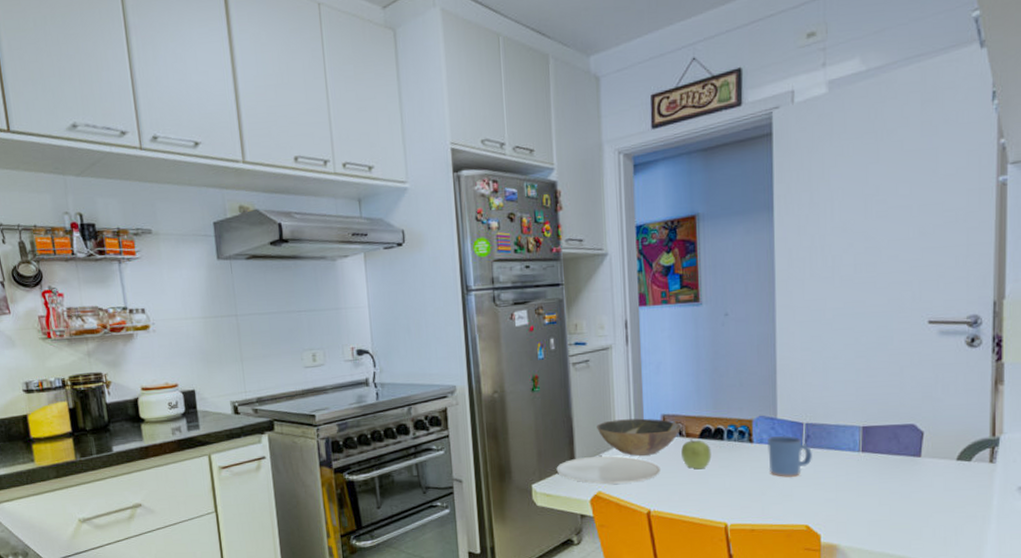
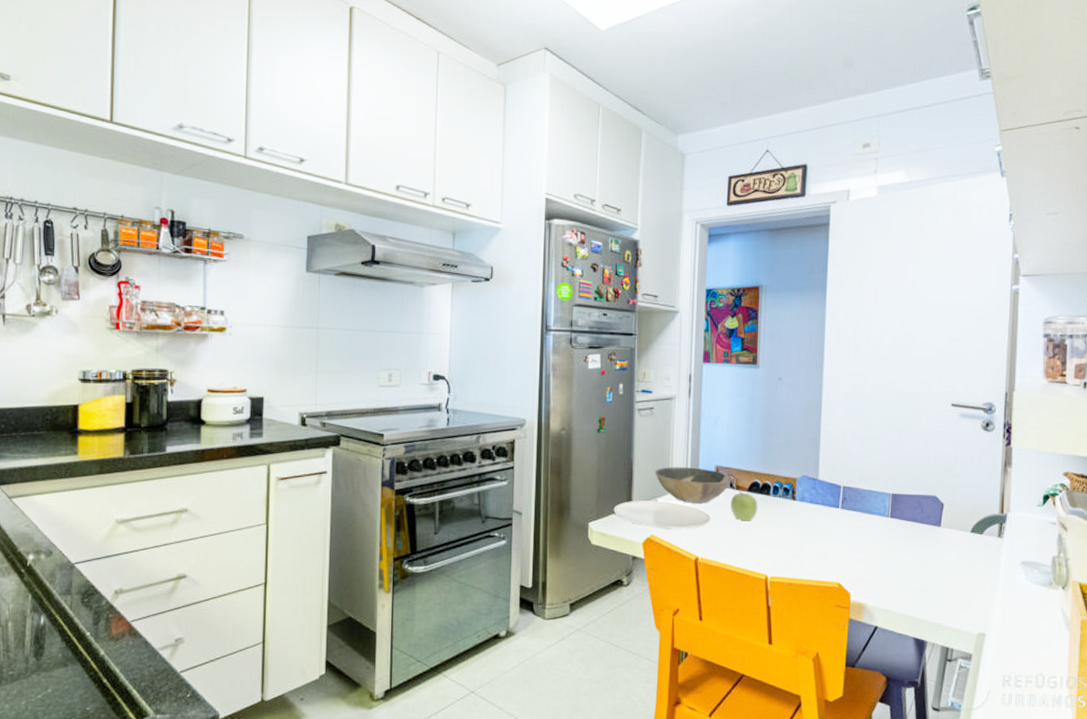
mug: present [766,435,812,477] -> none [808,495,847,536]

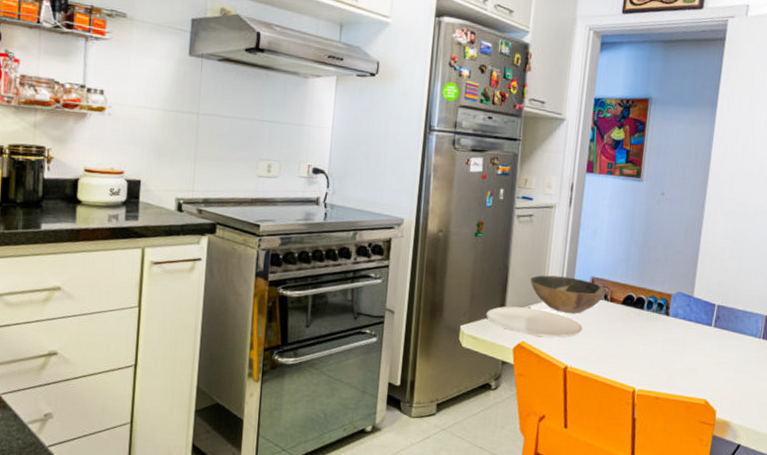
fruit: present [731,491,758,521] -> none [603,304,631,334]

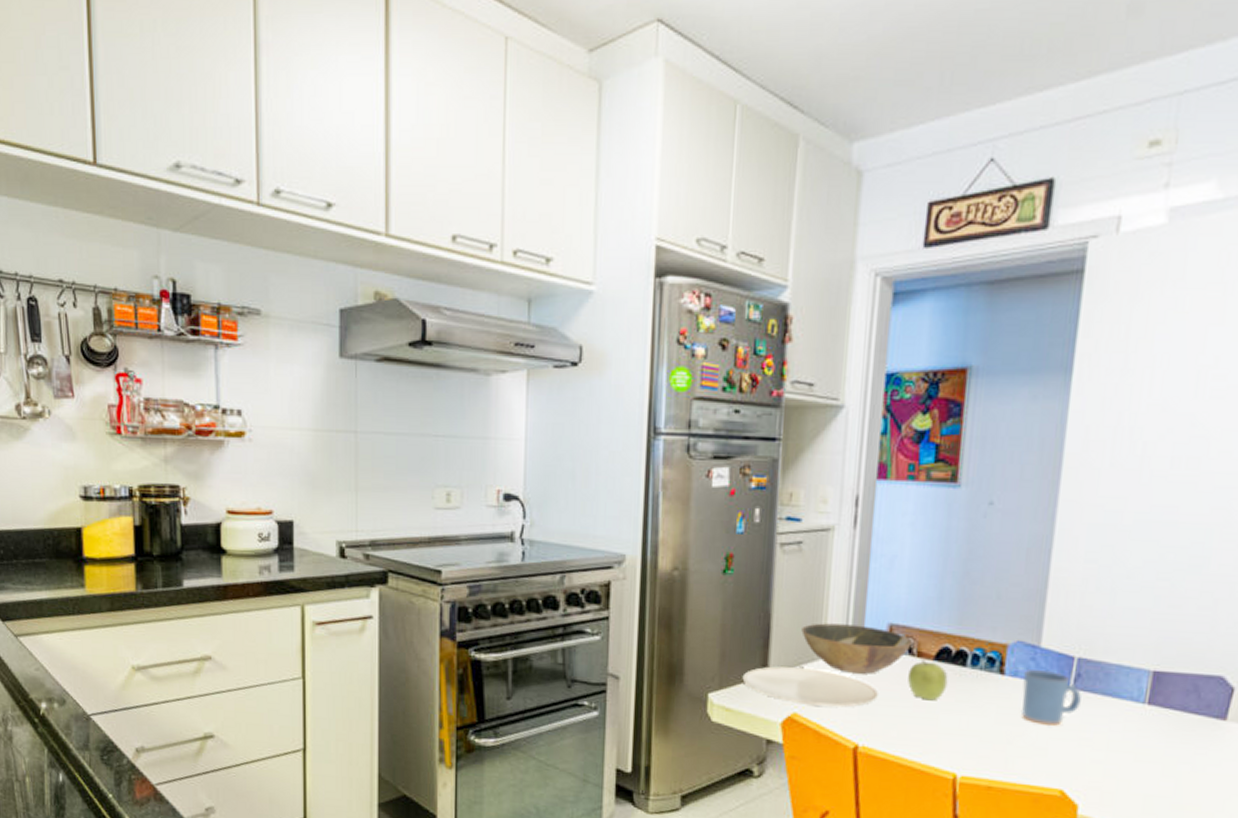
fruit: none [603,304,631,334] -> present [908,660,948,701]
mug: none [679,312,720,353] -> present [1020,668,1081,726]

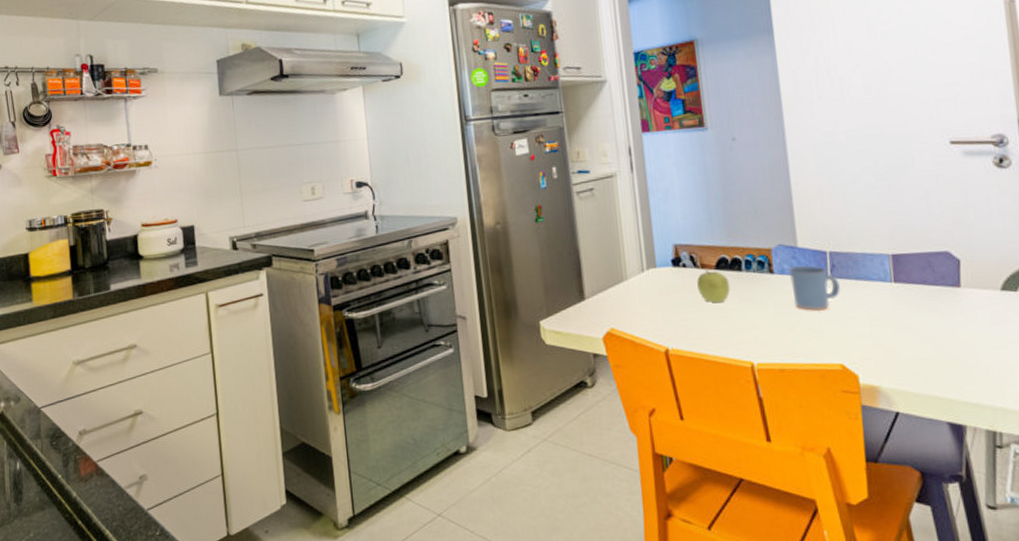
plate: present [742,666,880,708] -> none [564,289,677,320]
bowl: present [801,623,913,674] -> none [605,248,696,289]

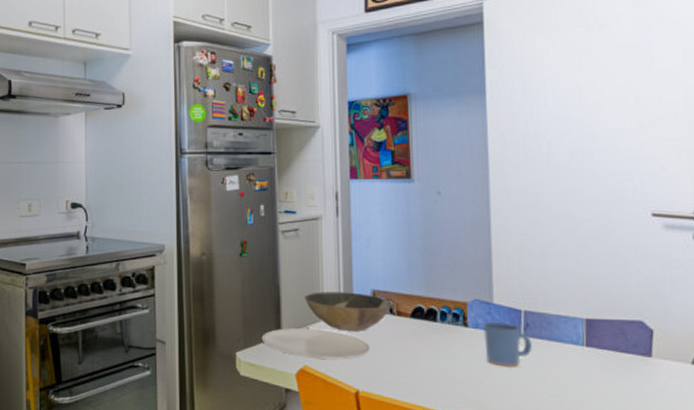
plate: none [564,289,677,320] -> present [261,328,371,359]
bowl: none [605,248,696,289] -> present [304,292,393,331]
fruit: present [697,270,731,303] -> none [392,318,424,351]

